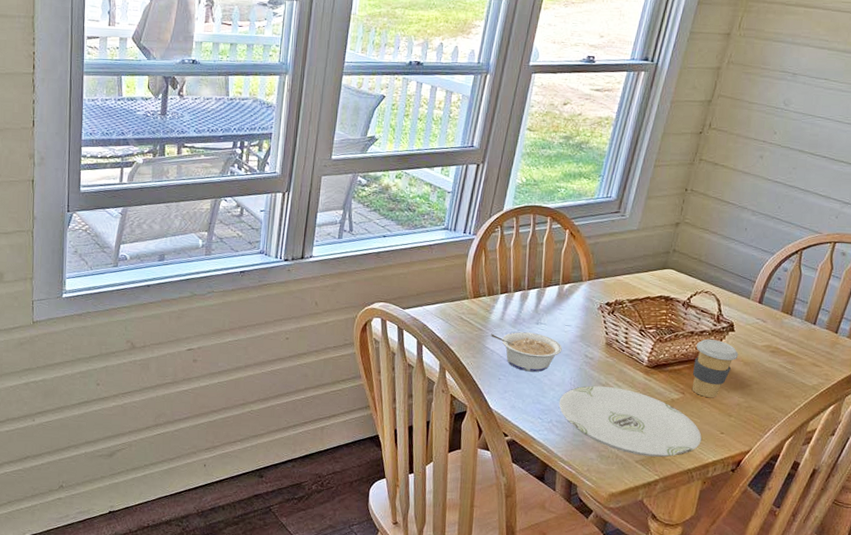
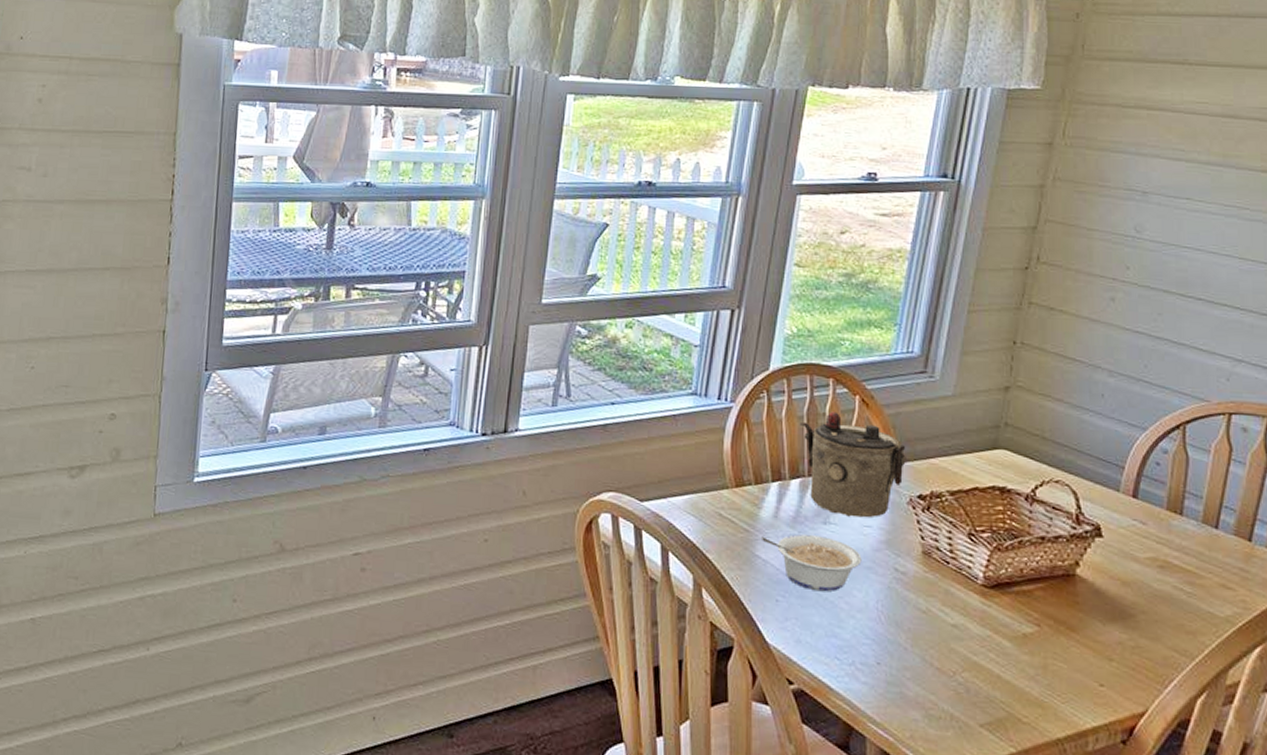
teapot: none [523,242,600,320] -> present [799,411,906,518]
plate: present [558,385,702,457] -> none [862,612,1072,720]
coffee cup: present [692,338,739,398] -> none [1050,547,1113,633]

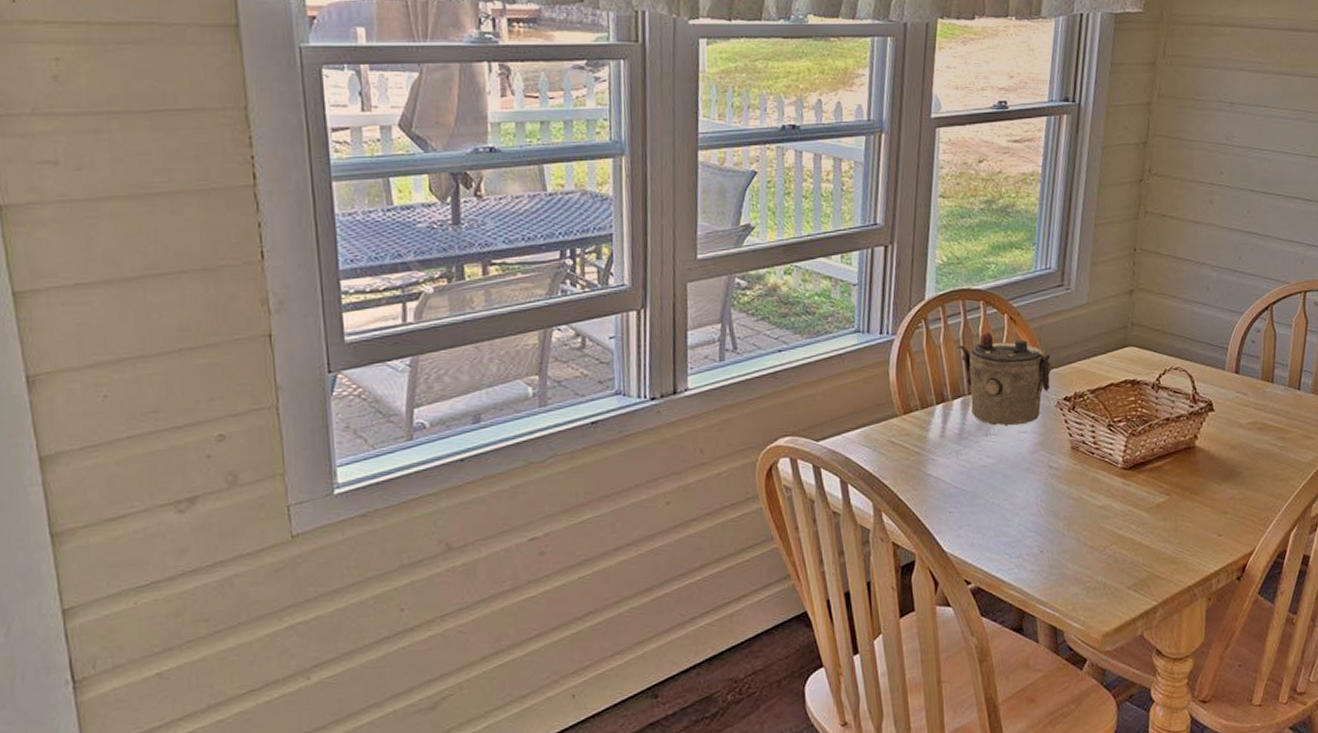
legume: present [760,534,862,592] -> none [930,447,1021,498]

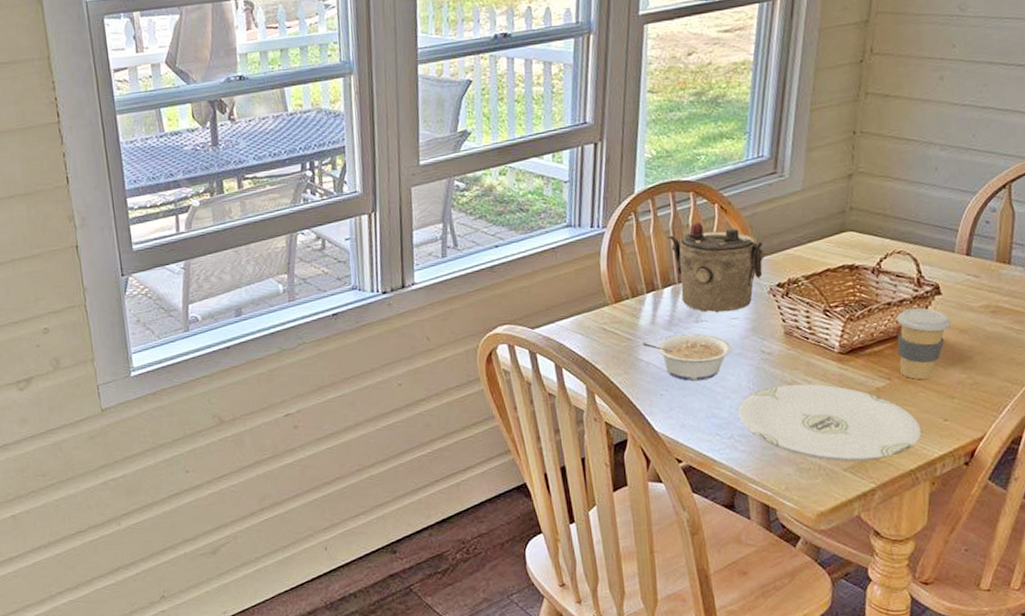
legume: none [930,447,1021,498] -> present [641,333,732,381]
plate: none [1026,500,1198,580] -> present [738,384,921,462]
coffee cup: none [1175,423,1223,496] -> present [897,307,951,380]

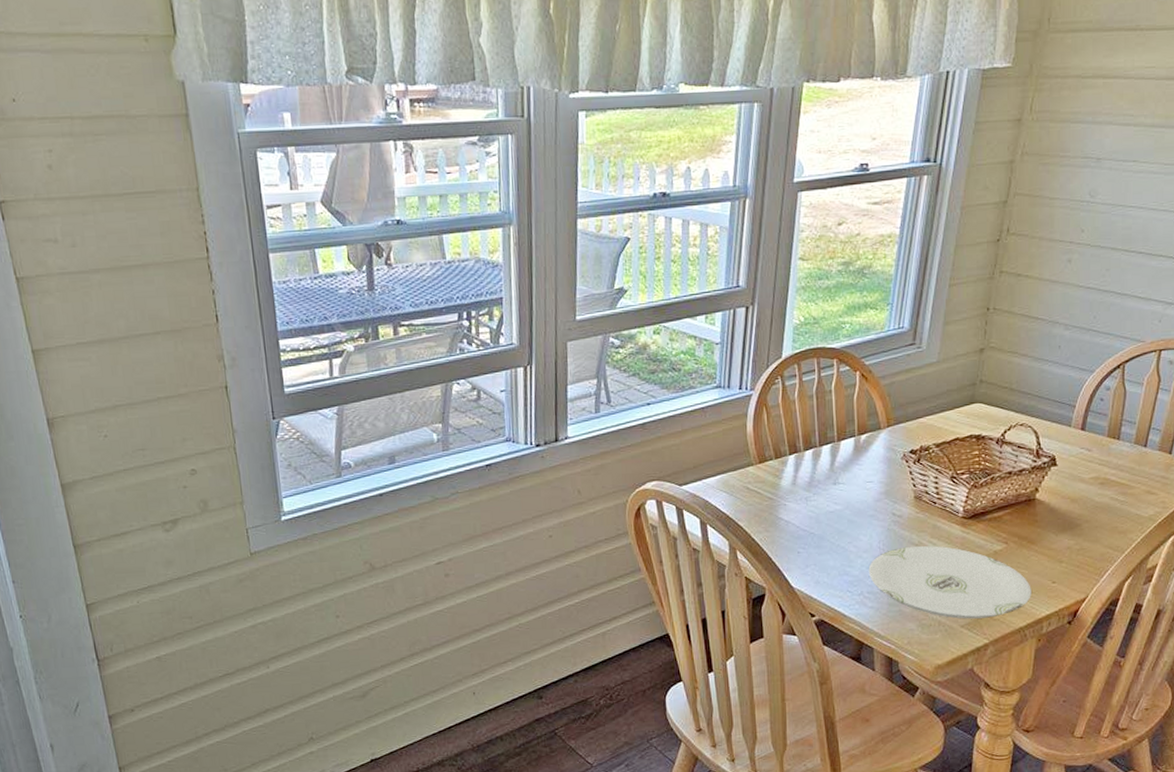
legume: present [641,333,732,381] -> none [782,495,866,540]
teapot: present [666,221,764,313] -> none [810,388,900,476]
coffee cup: present [897,307,951,380] -> none [1015,477,1064,545]

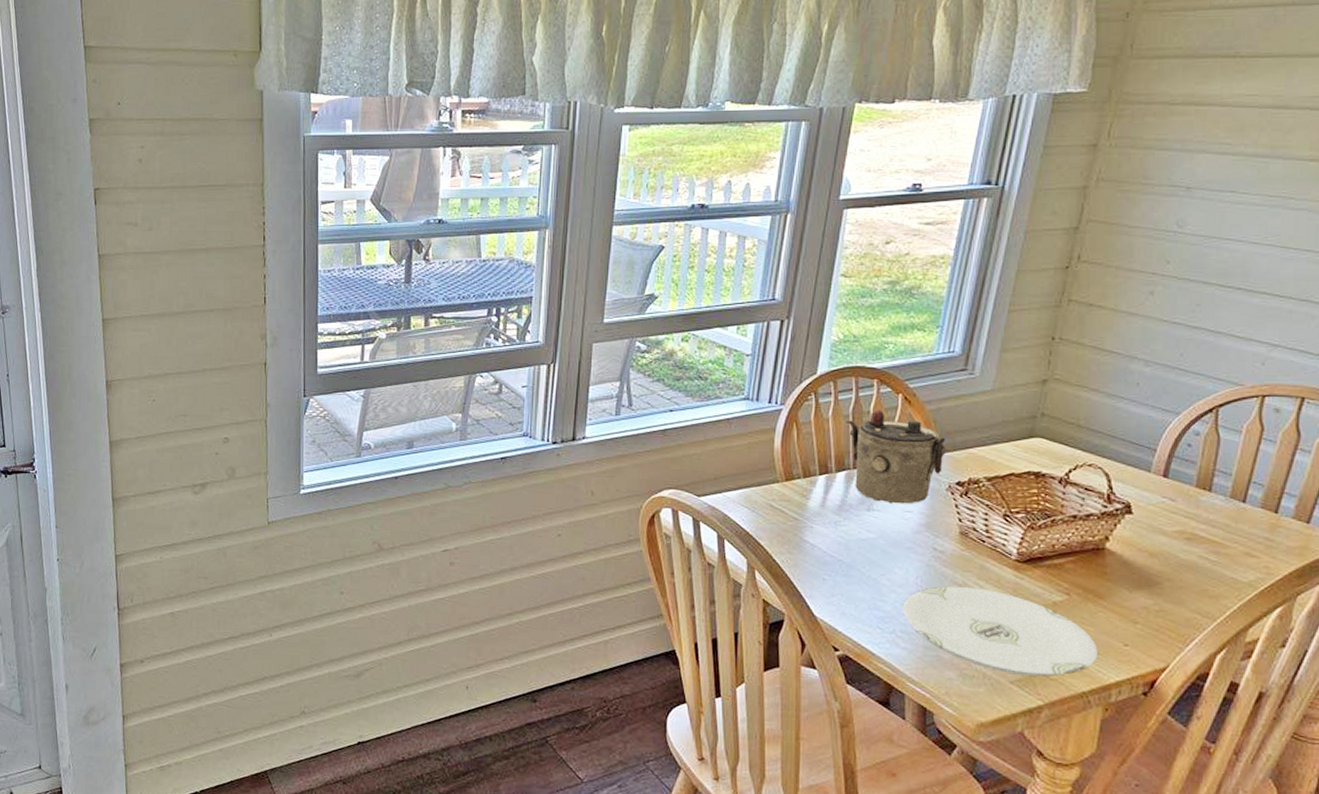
teapot: none [810,388,900,476] -> present [845,409,946,504]

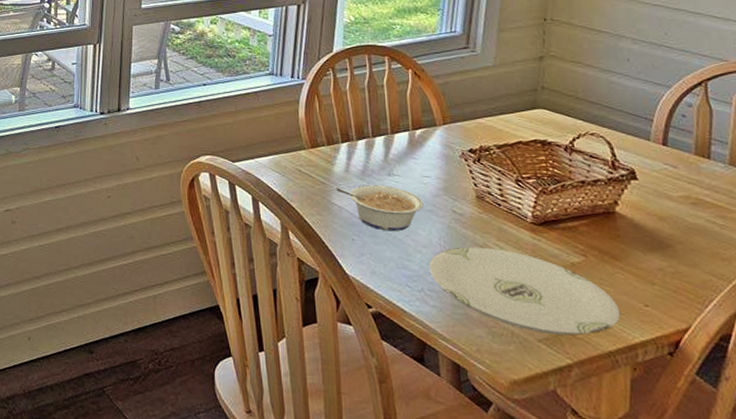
legume: none [808,521,903,571] -> present [335,185,424,232]
teapot: present [845,409,946,504] -> none [362,83,456,170]

